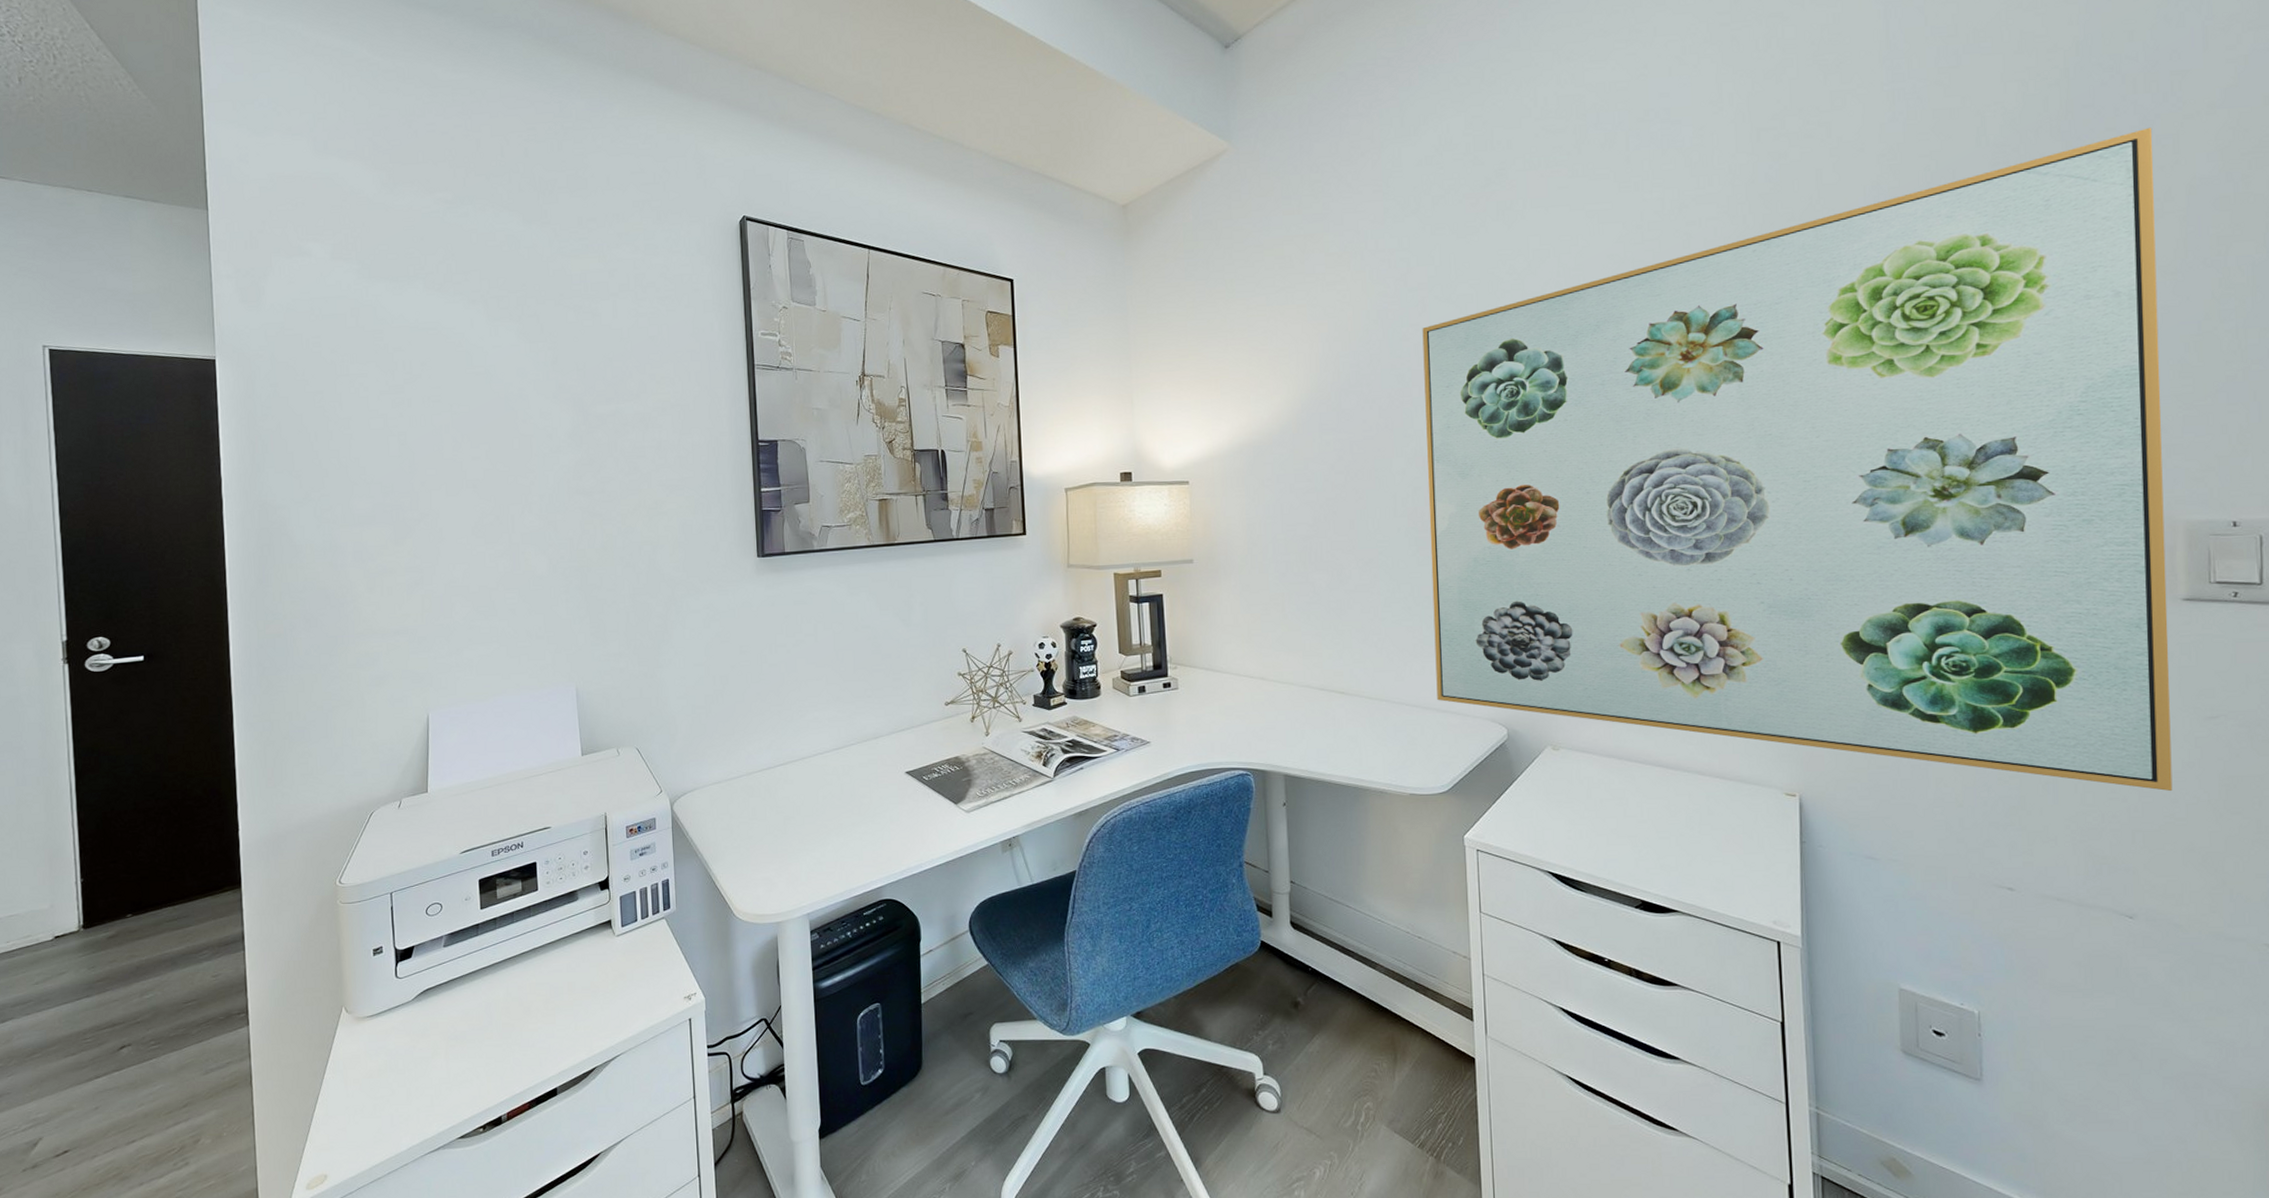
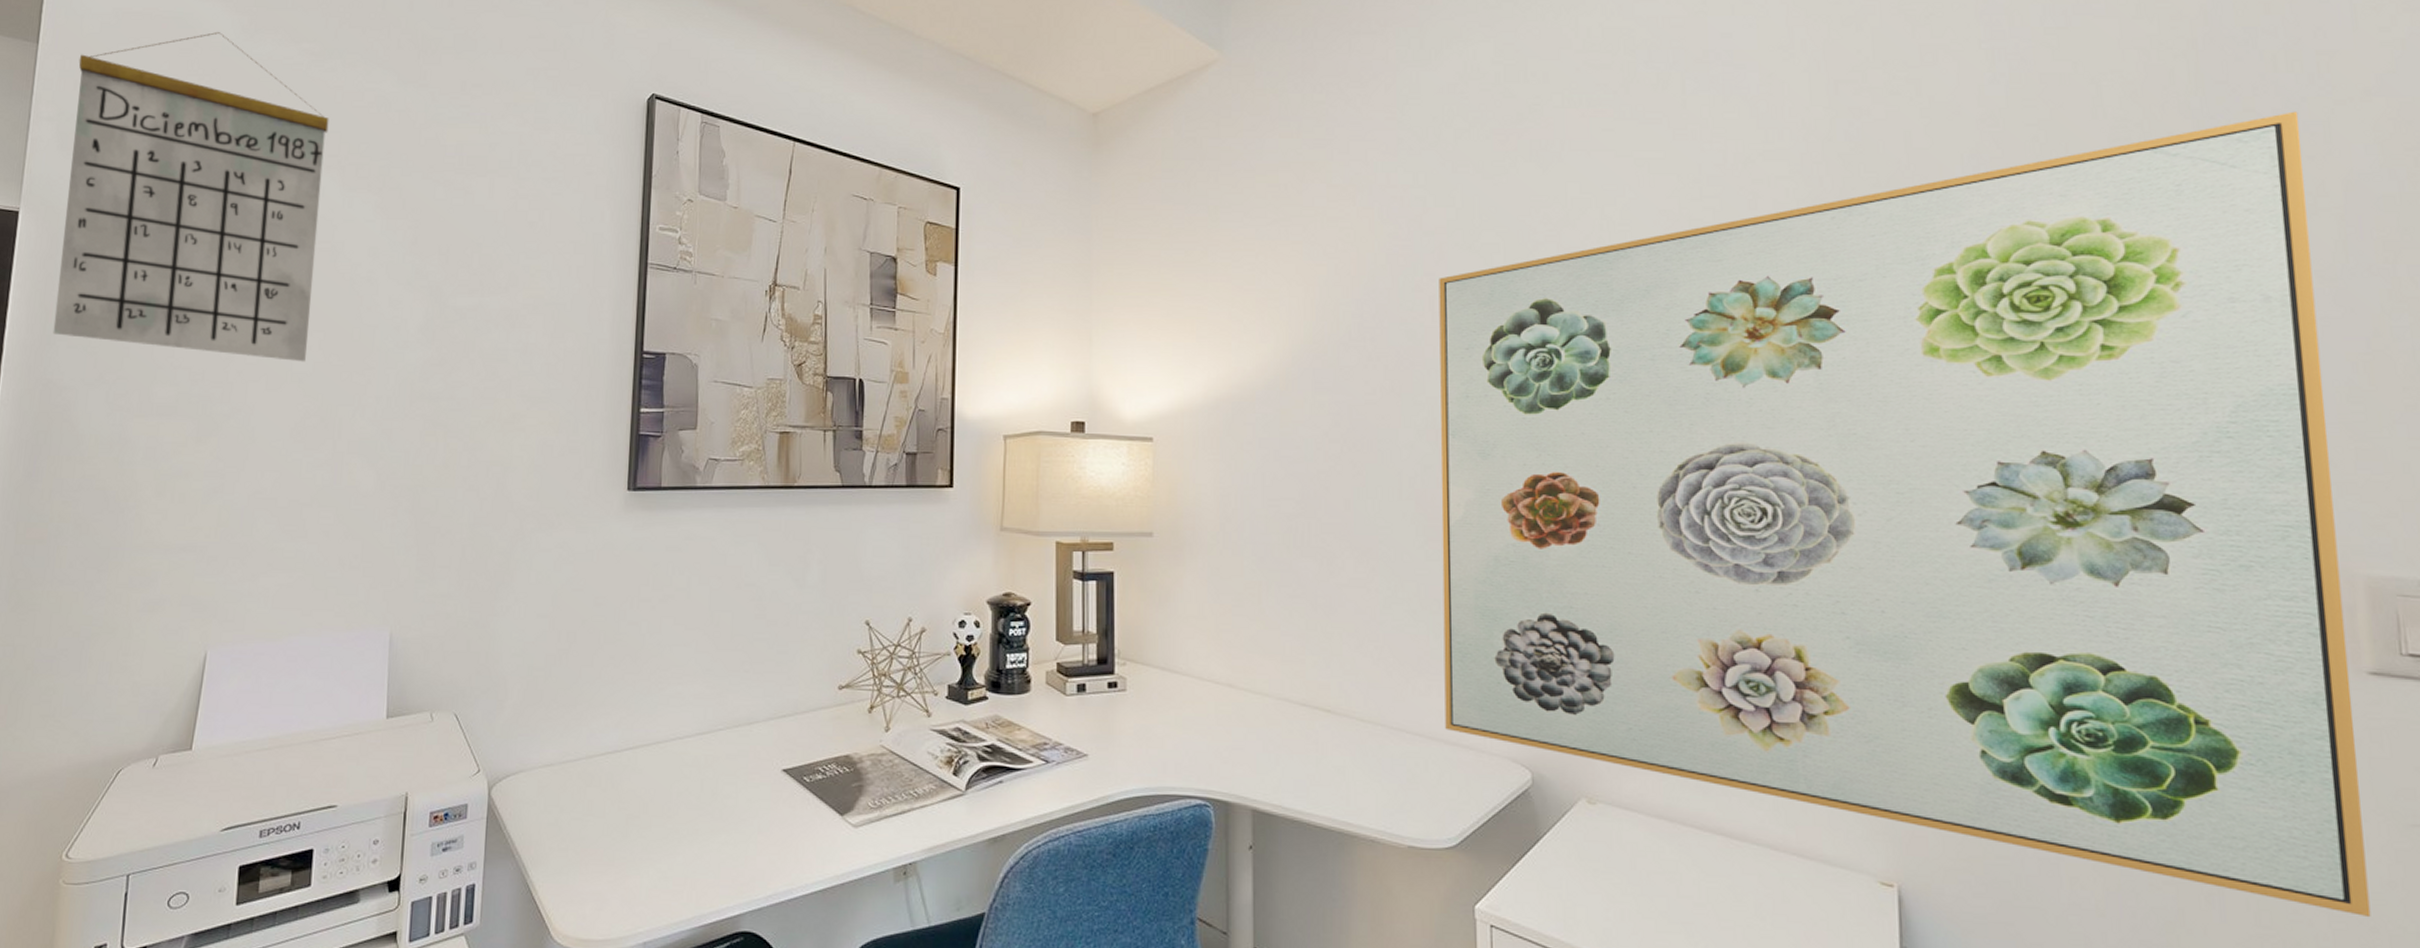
calendar: none [245,188,476,471] -> present [53,32,329,362]

